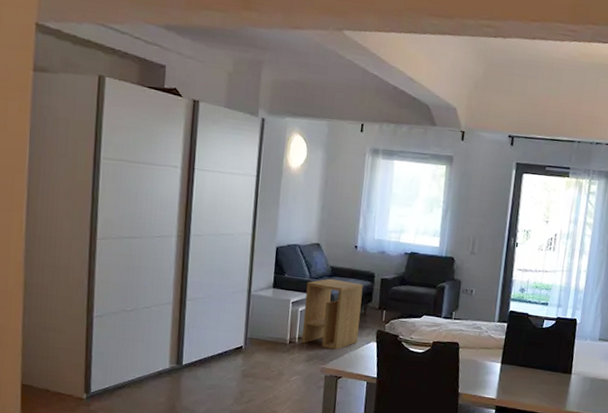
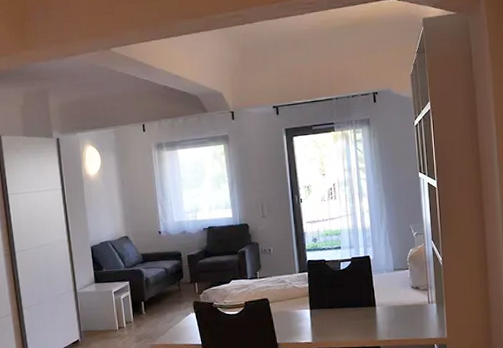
side table: present [302,278,363,350] -> none [123,263,179,327]

